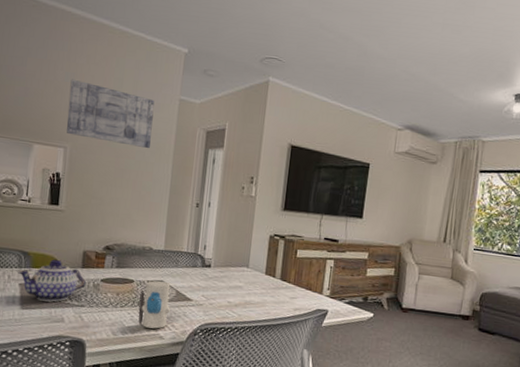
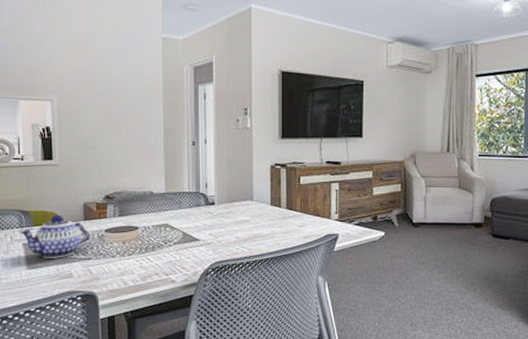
wall art: present [66,79,155,149] -> none [49,29,138,92]
toy: present [138,281,171,329] -> none [146,224,179,273]

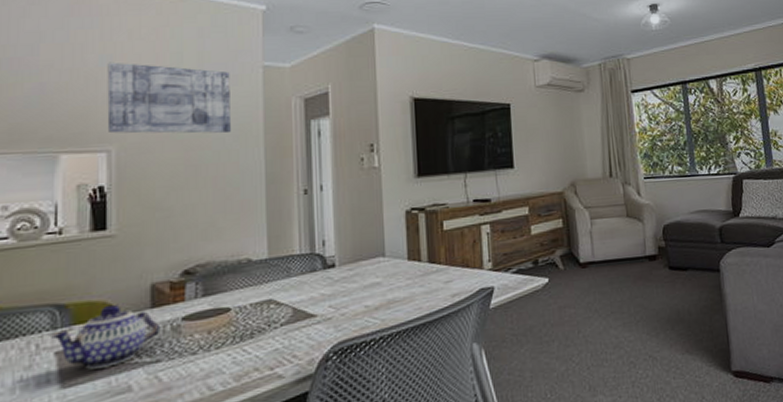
wall art: none [49,29,138,92] -> present [107,62,231,134]

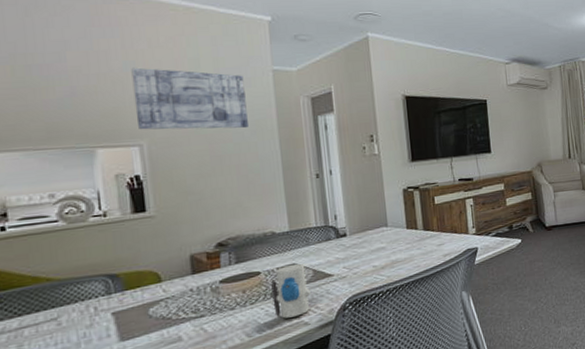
teapot: present [49,304,161,370] -> none [105,272,202,325]
toy: none [242,299,288,369] -> present [271,264,311,319]

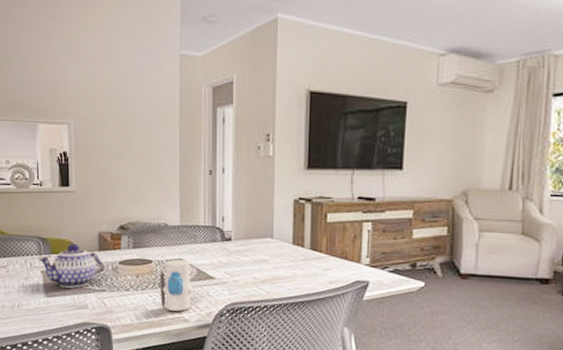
teapot: none [105,272,202,325] -> present [37,243,105,288]
wall art: present [131,67,248,130] -> none [66,48,154,115]

